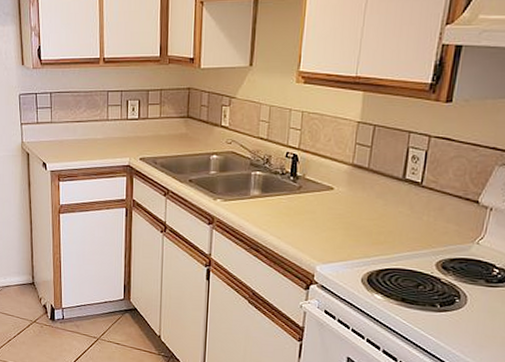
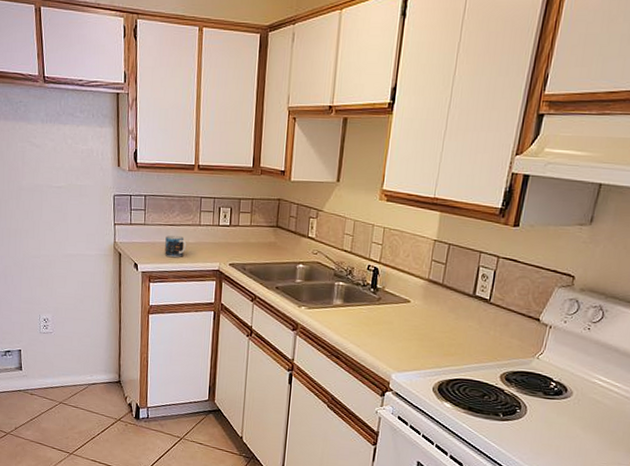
mug: none [73,132,95,155] -> present [164,235,187,258]

